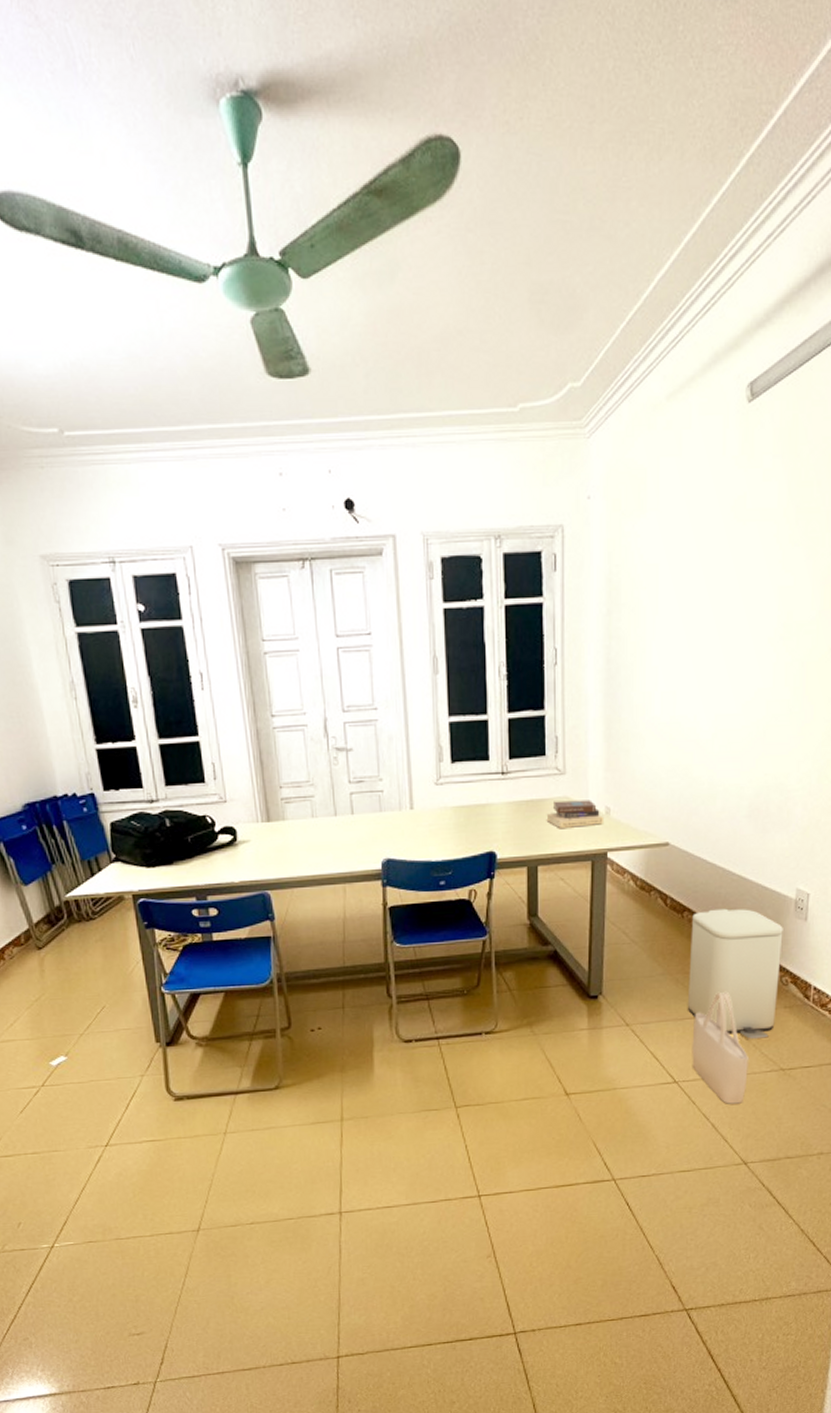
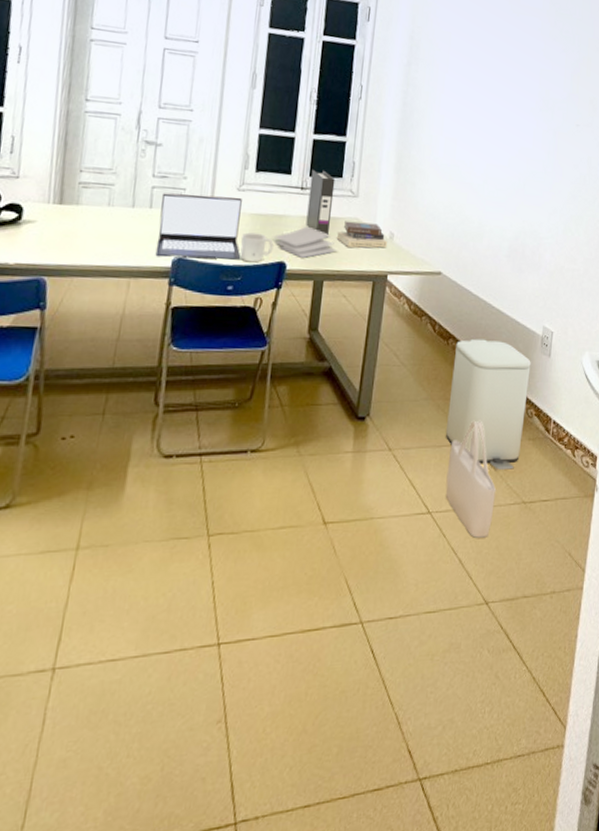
laptop: none [361,791,449,860] -> present [155,193,242,260]
mug: none [447,825,480,856] -> present [240,232,274,263]
papers: none [479,812,549,846] -> present [273,226,338,259]
binder: none [510,750,538,821] -> present [306,170,336,238]

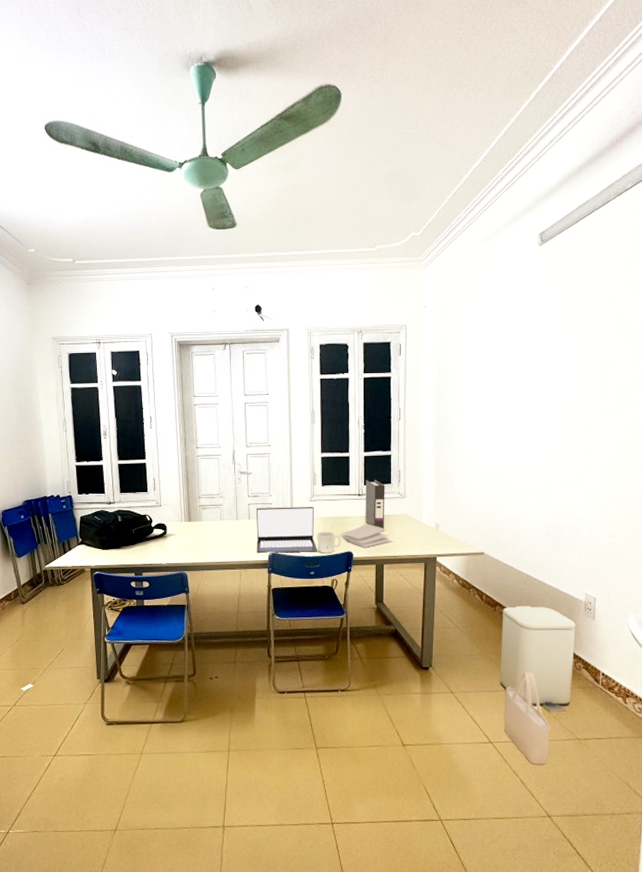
books: present [336,221,388,249] -> none [391,517,435,538]

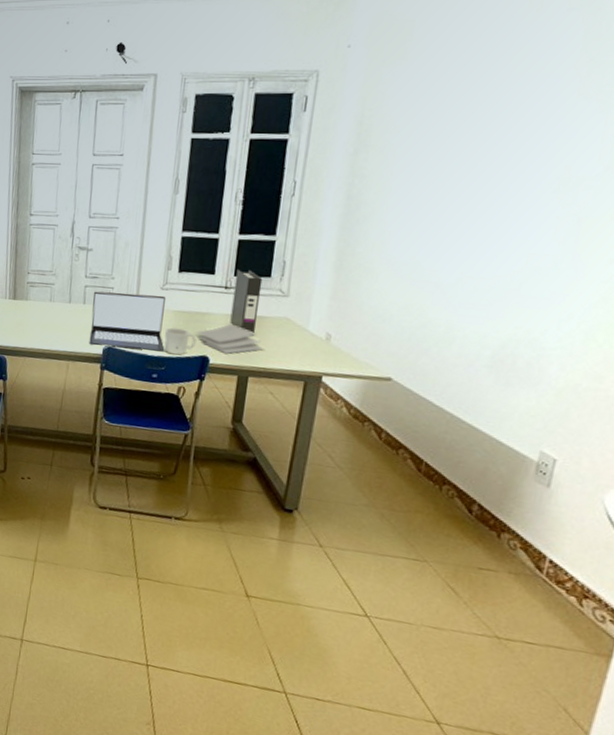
pedal bin: present [499,605,576,713] -> none [390,452,518,600]
shopping bag: present [504,672,551,765] -> none [388,538,458,659]

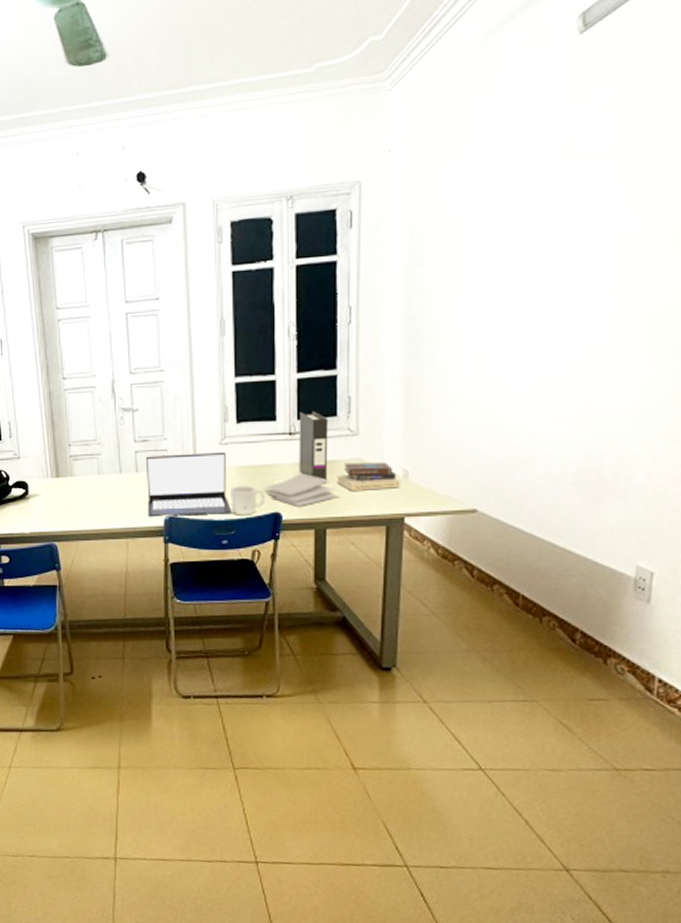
books: none [263,320,324,350] -> present [336,462,402,492]

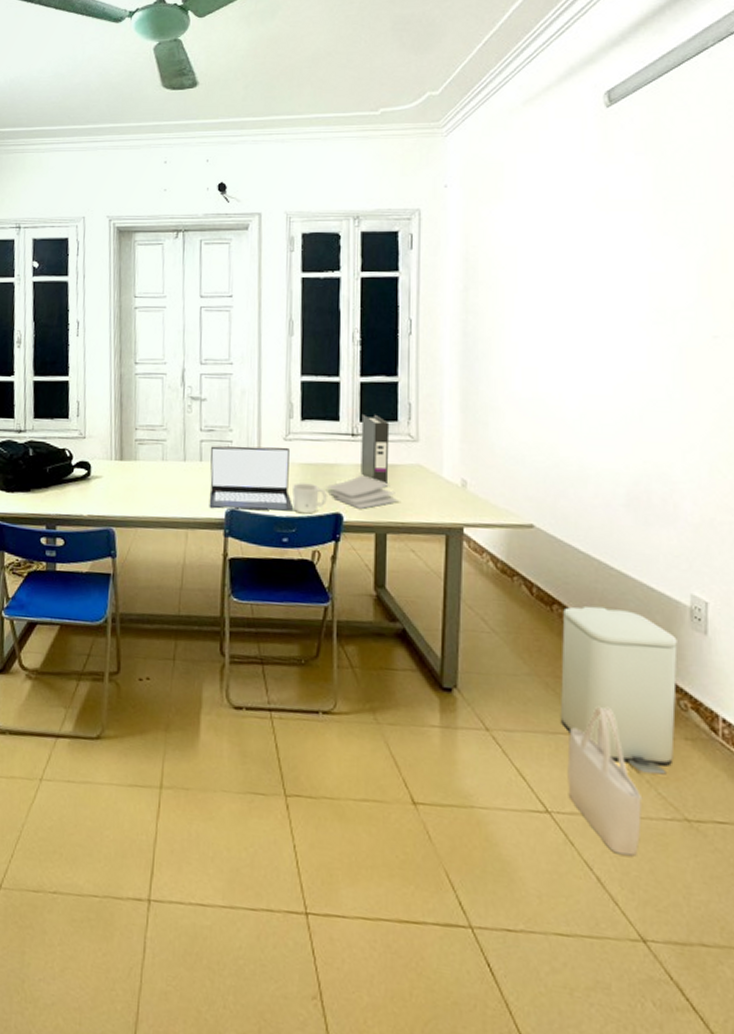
books: present [336,462,402,492] -> none [397,468,460,498]
pedal bin: none [496,583,619,733] -> present [559,605,678,776]
shopping bag: none [501,676,574,802] -> present [567,707,643,856]

